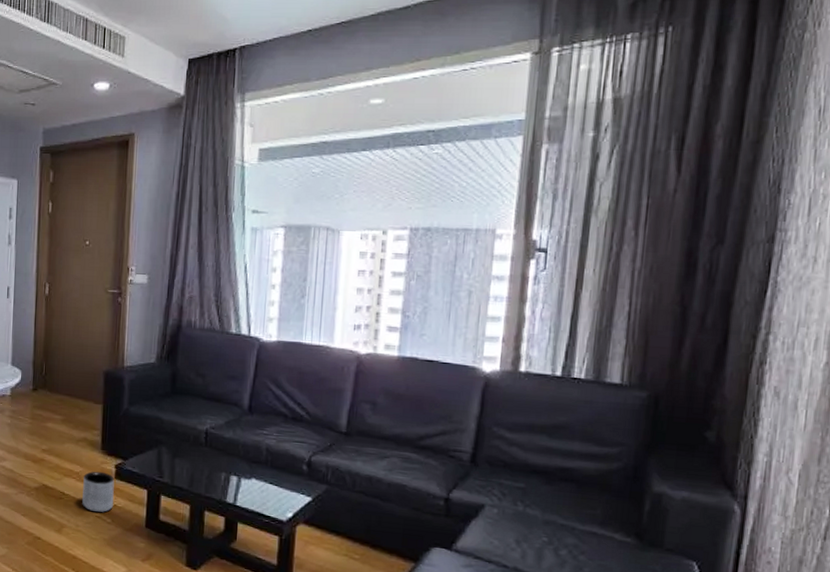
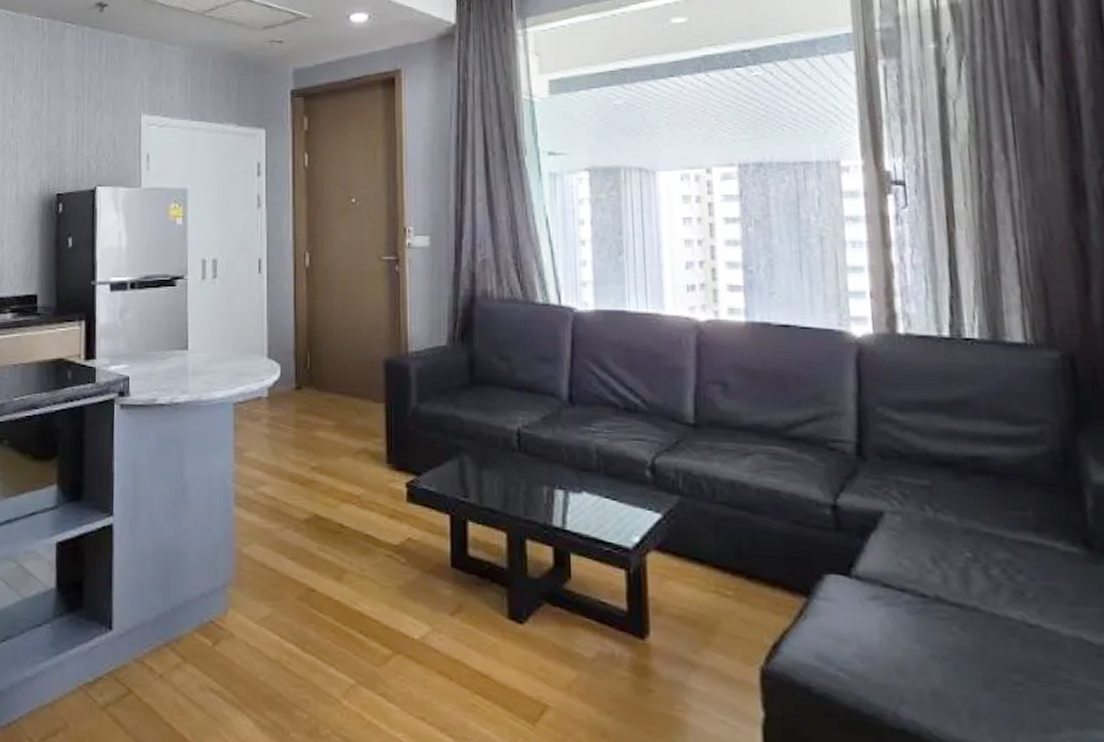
planter: present [82,471,115,513] -> none [366,493,407,550]

